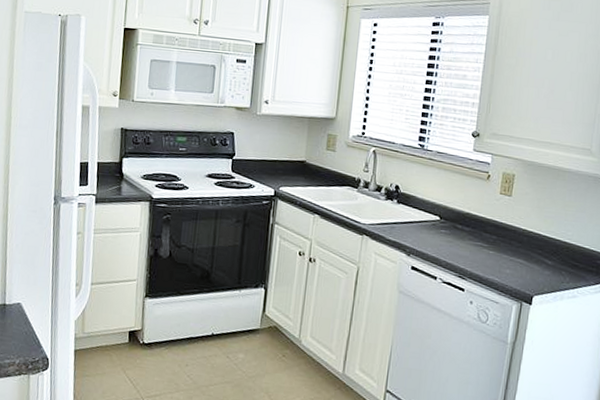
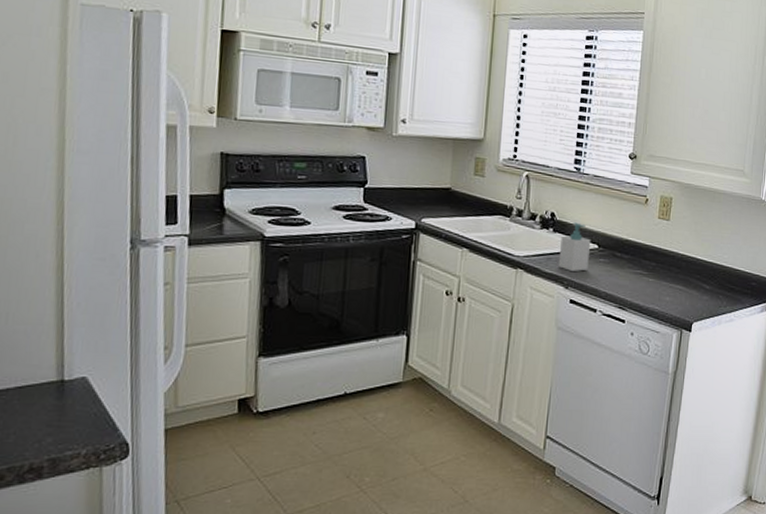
soap bottle: none [401,195,433,241] -> present [558,222,591,272]

